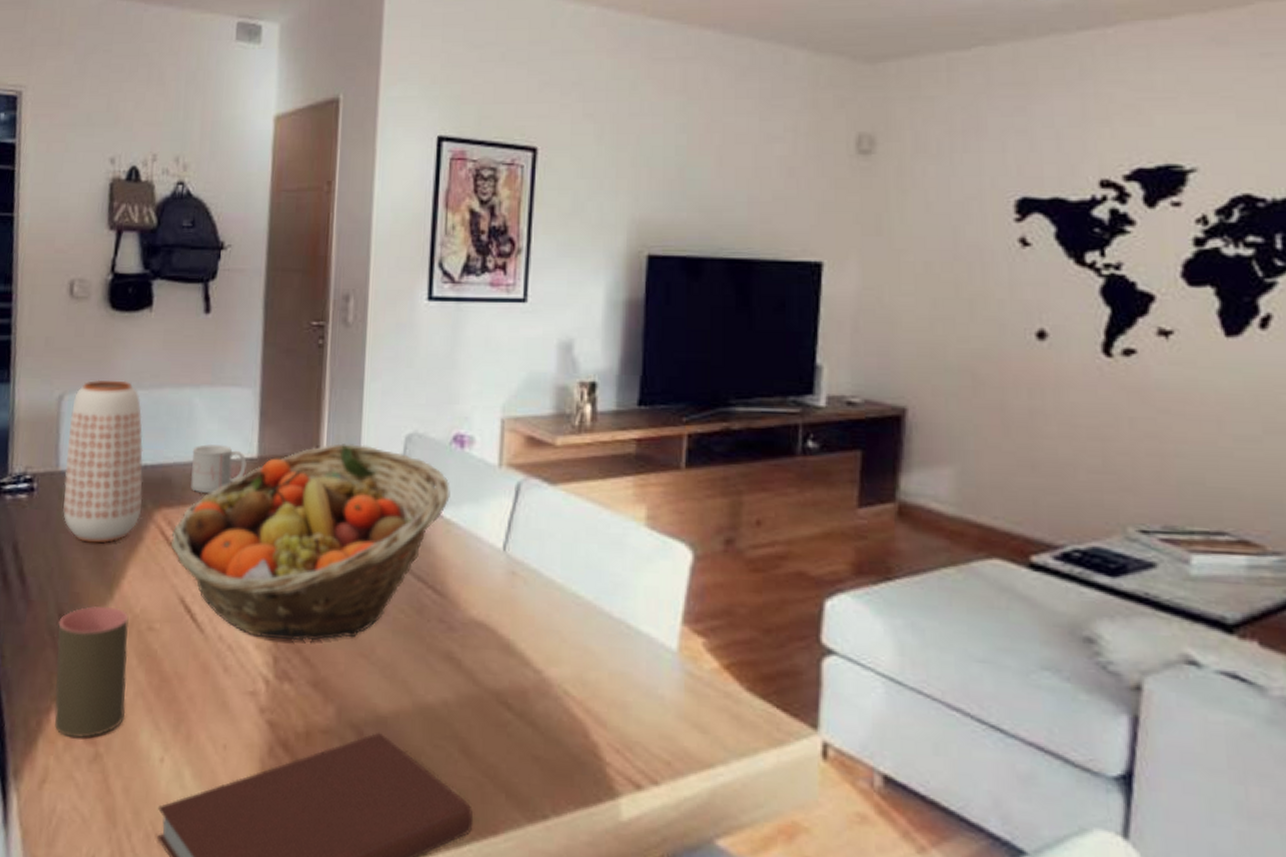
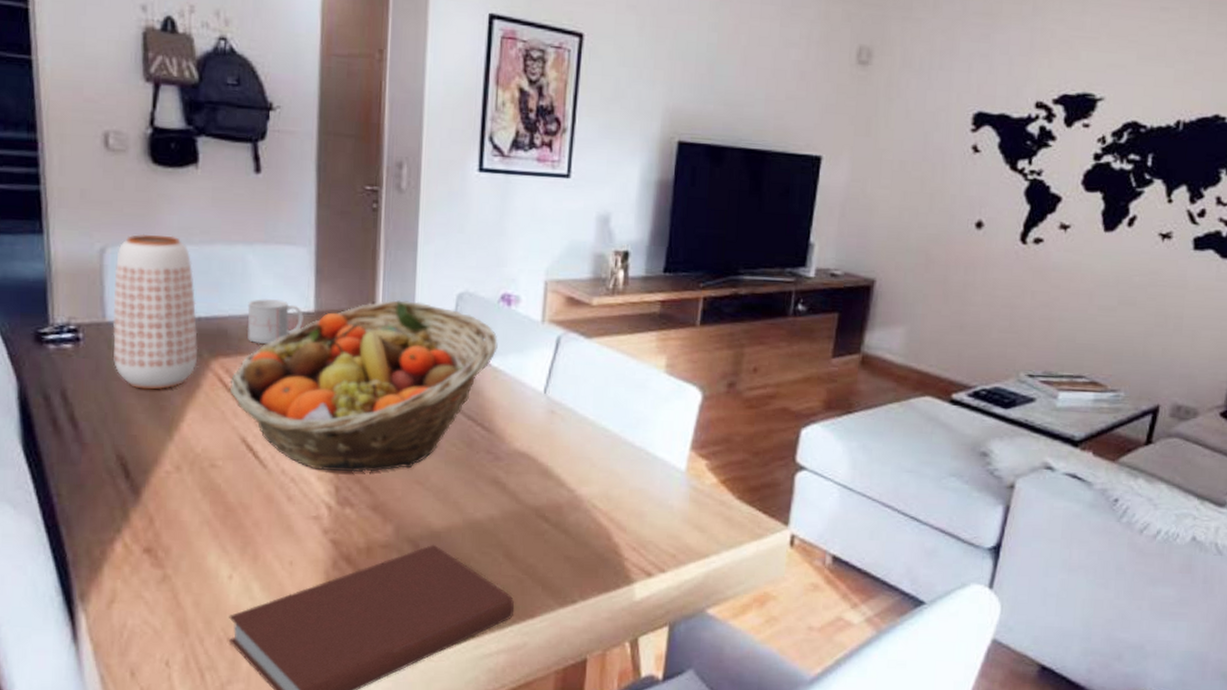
cup: present [54,606,129,739] -> none [116,446,192,564]

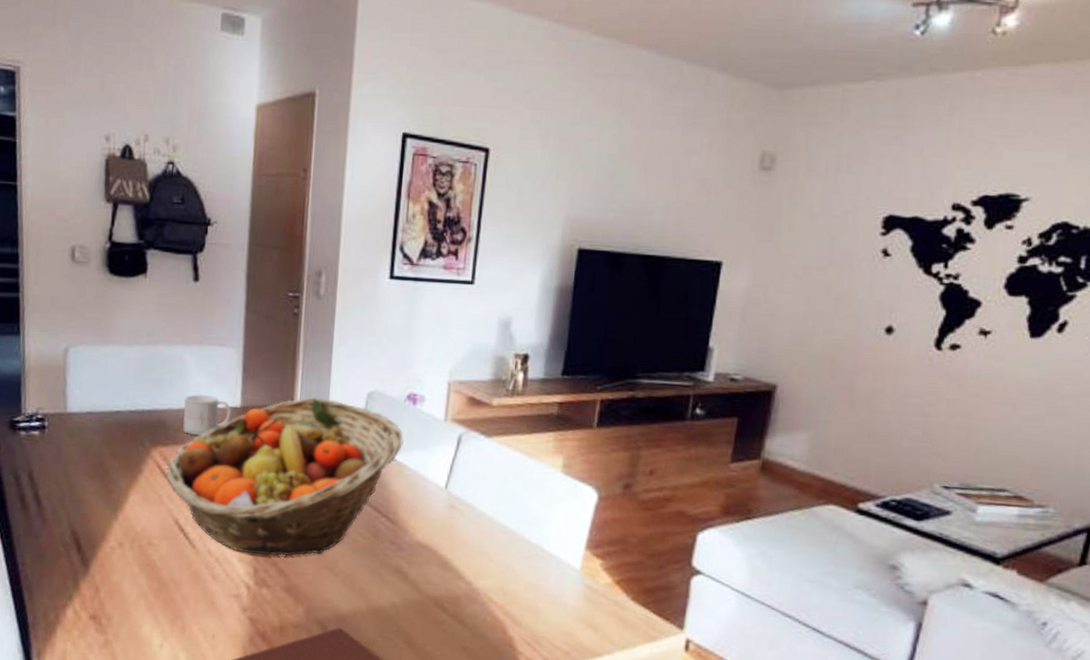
vase: present [112,234,199,390] -> none [72,335,142,474]

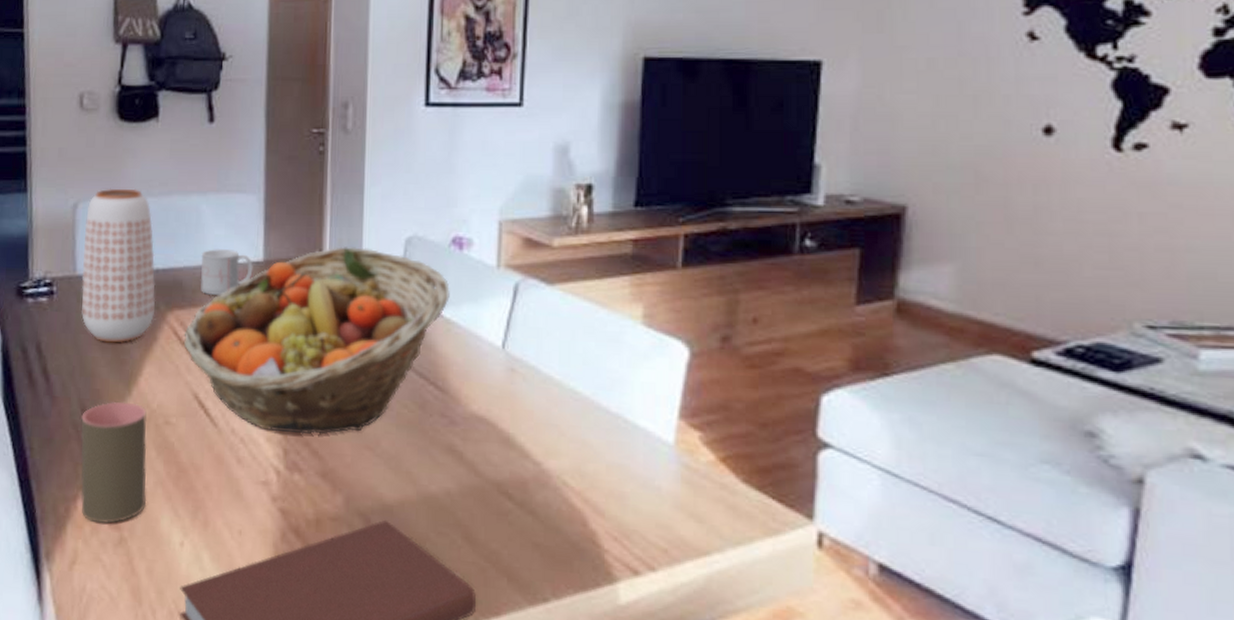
cup: none [69,525,131,629] -> present [80,401,147,524]
vase: none [72,335,142,474] -> present [81,188,156,344]

